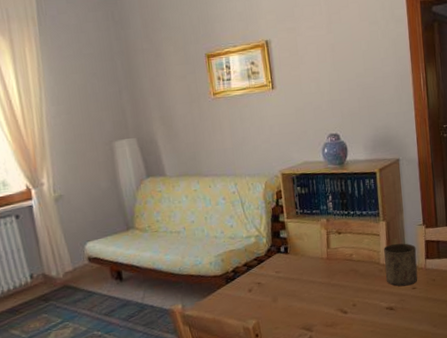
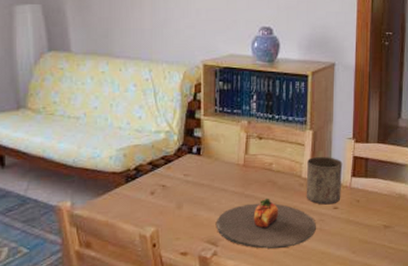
plate: none [309,285,398,330] -> present [217,198,316,249]

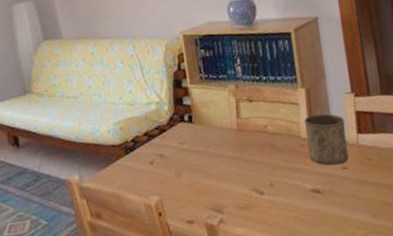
plate: present [217,198,316,249] -> none [218,161,327,215]

